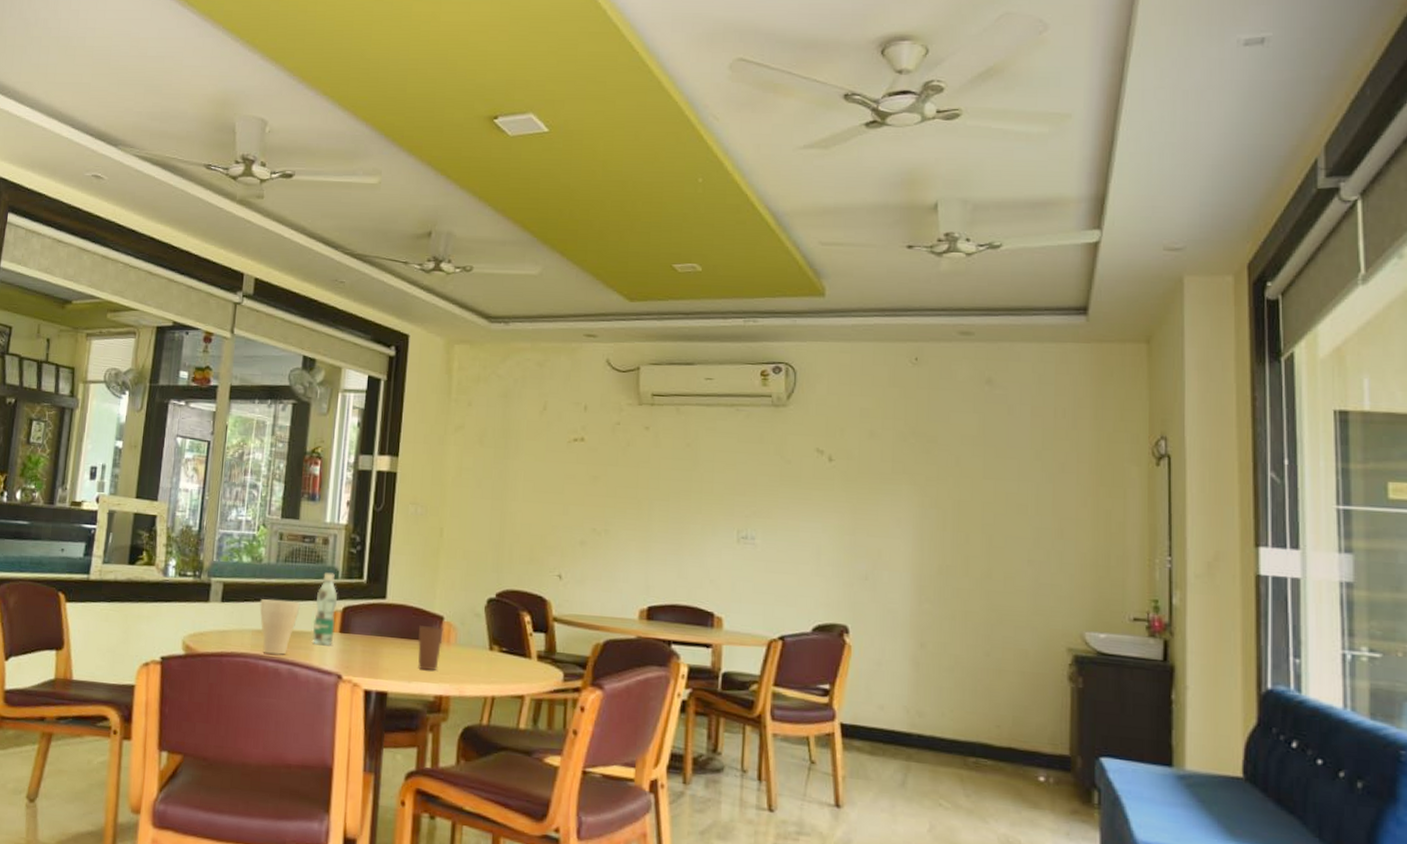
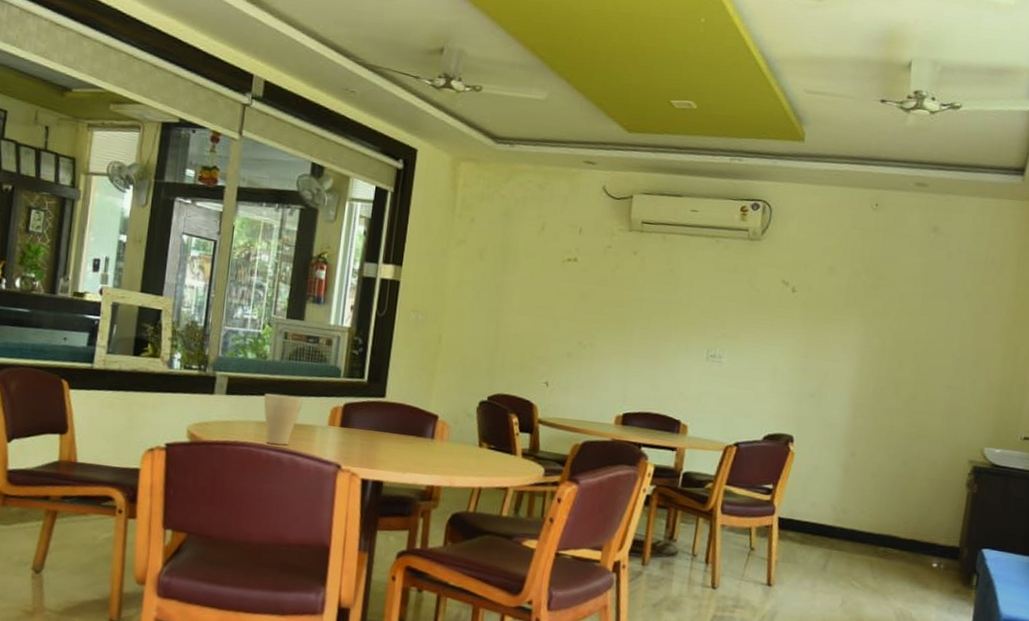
bottle: present [312,572,337,646] -> none [314,371,339,439]
cup: present [418,626,444,670] -> none [412,423,438,463]

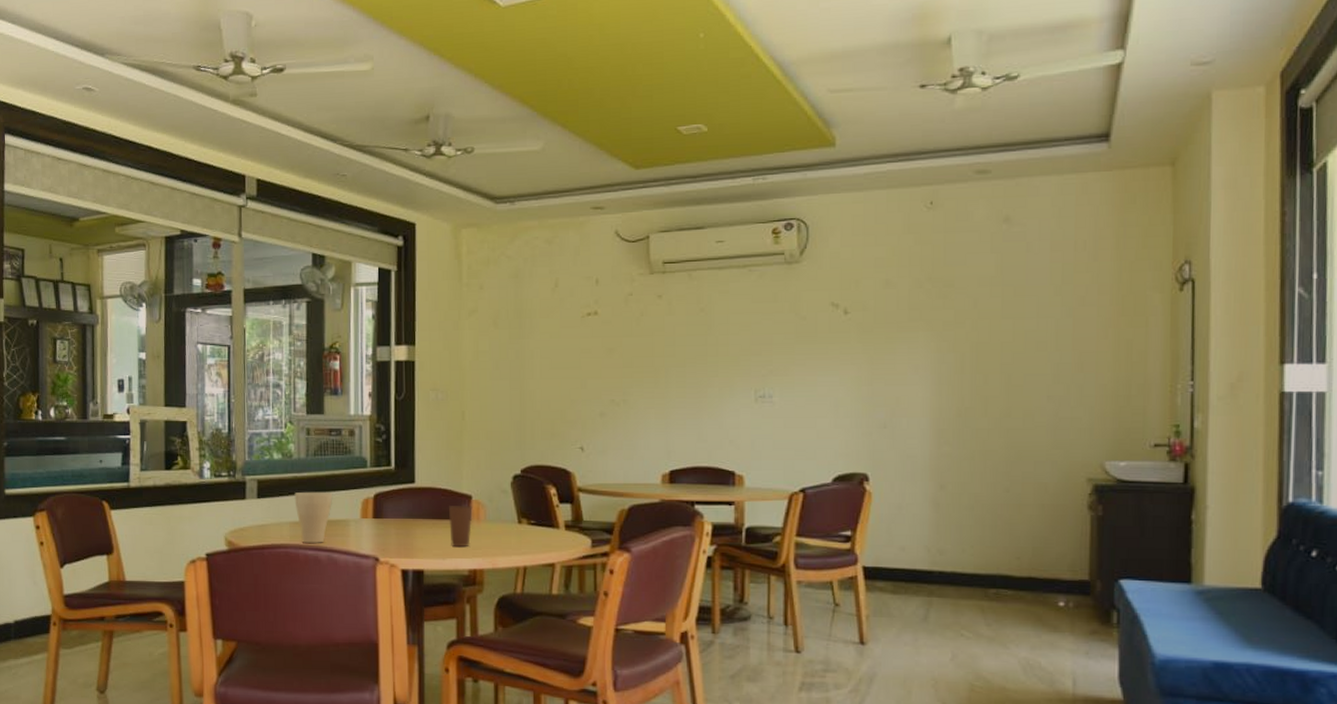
cup: none [412,423,438,463] -> present [449,506,473,546]

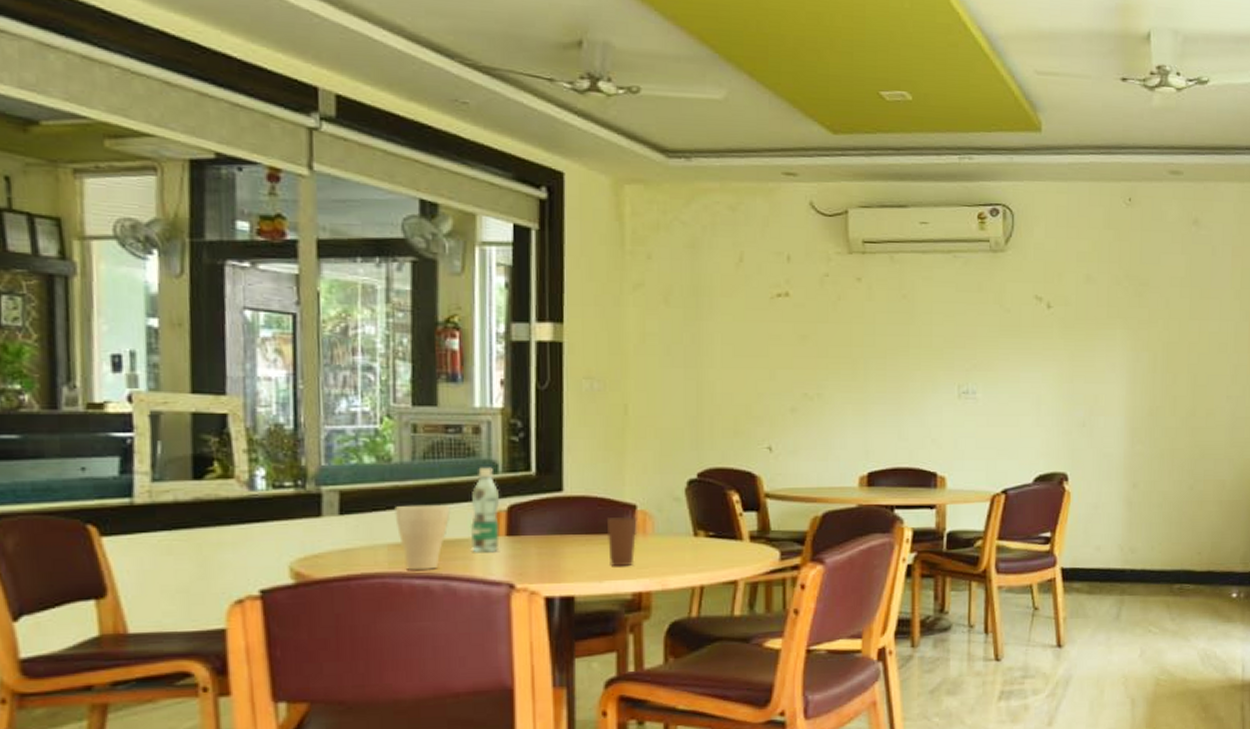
bottle: none [346,463,368,532] -> present [470,467,500,553]

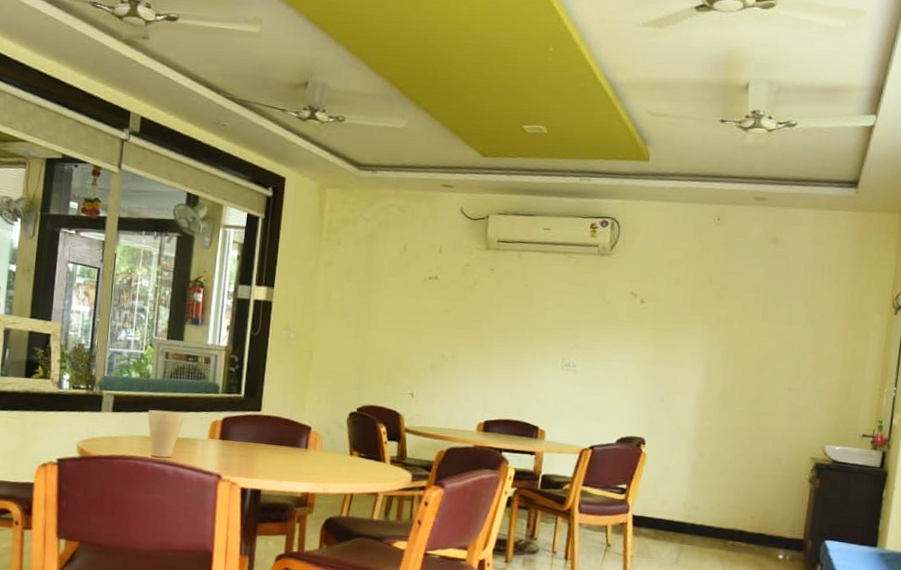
bottle: present [470,467,500,553] -> none [195,388,218,451]
cup: present [607,517,638,566] -> none [288,434,311,472]

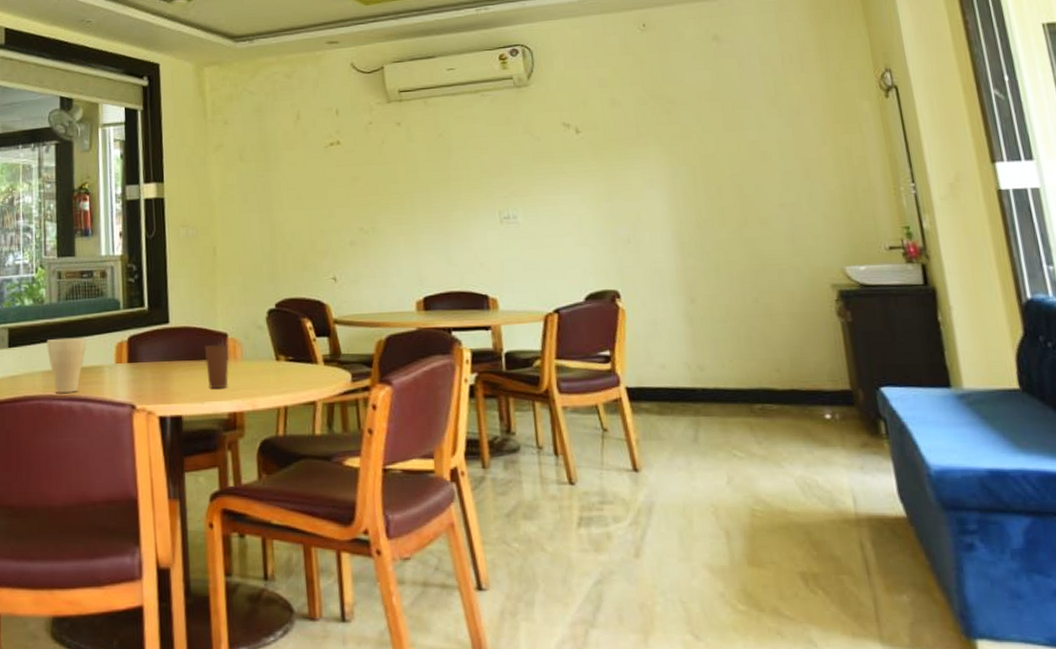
cup: none [288,434,311,472] -> present [205,344,230,388]

